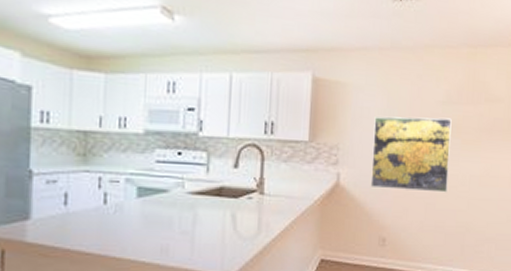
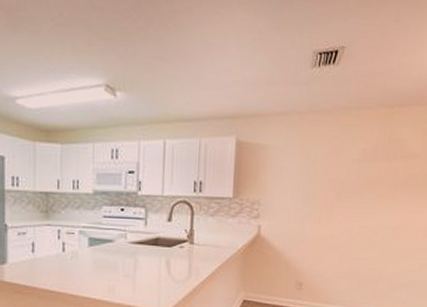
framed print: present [370,116,452,193] -> none [288,174,367,243]

